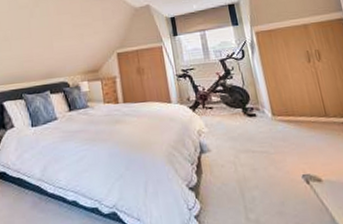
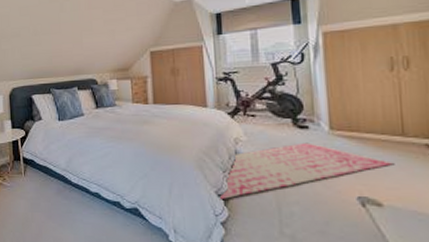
rug: none [190,129,325,194] -> present [219,142,395,200]

